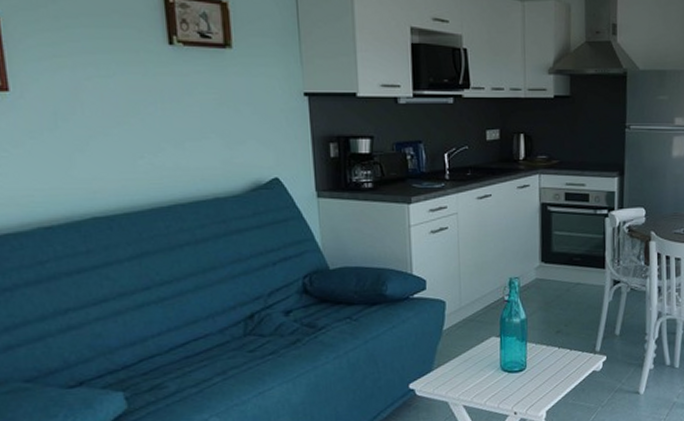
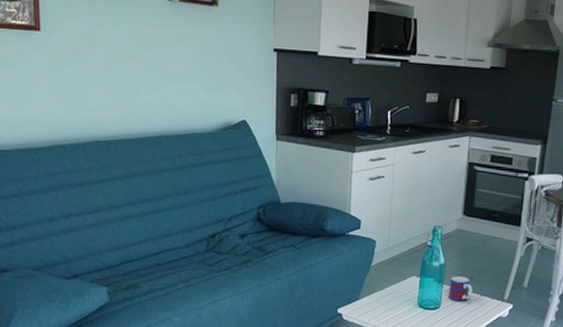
mug: none [533,331,561,360] -> present [448,276,473,302]

